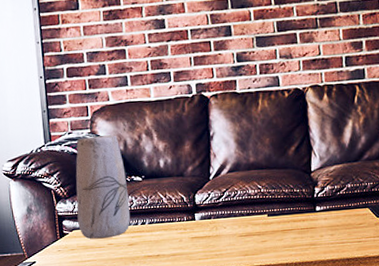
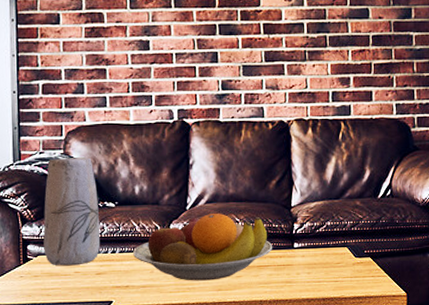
fruit bowl: none [162,182,296,248] -> present [133,214,273,281]

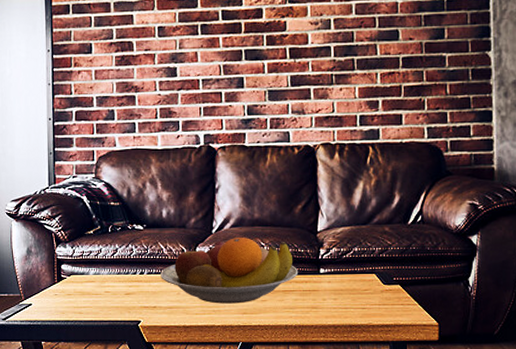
vase: present [43,157,101,266] -> none [76,181,130,286]

